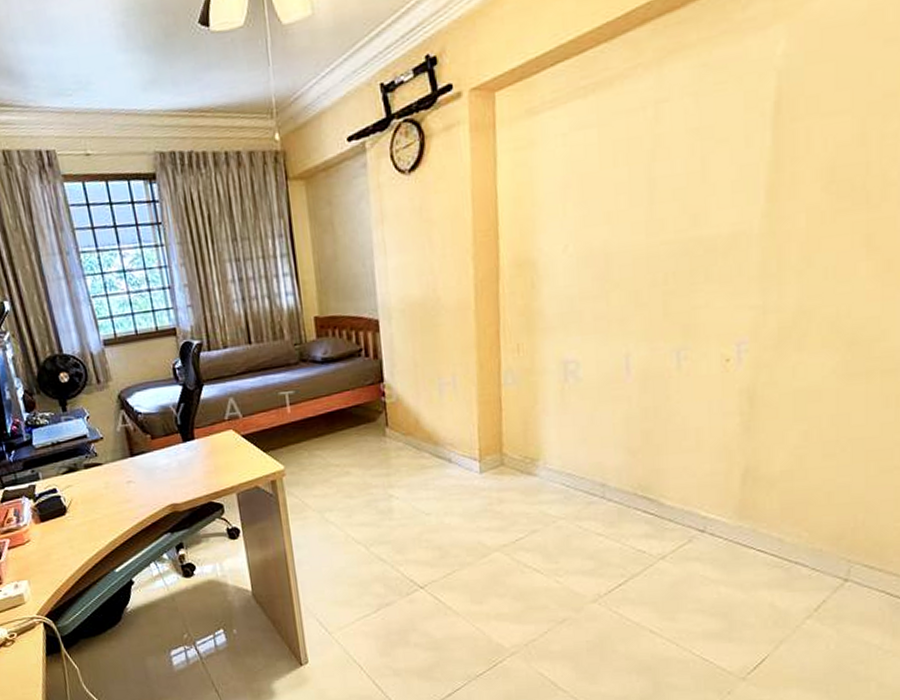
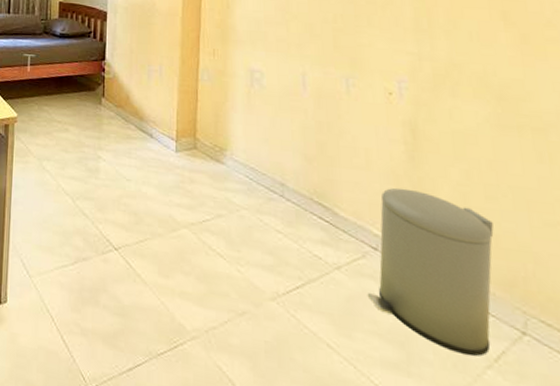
pedal bin: none [692,463,827,611] -> present [367,187,494,357]

